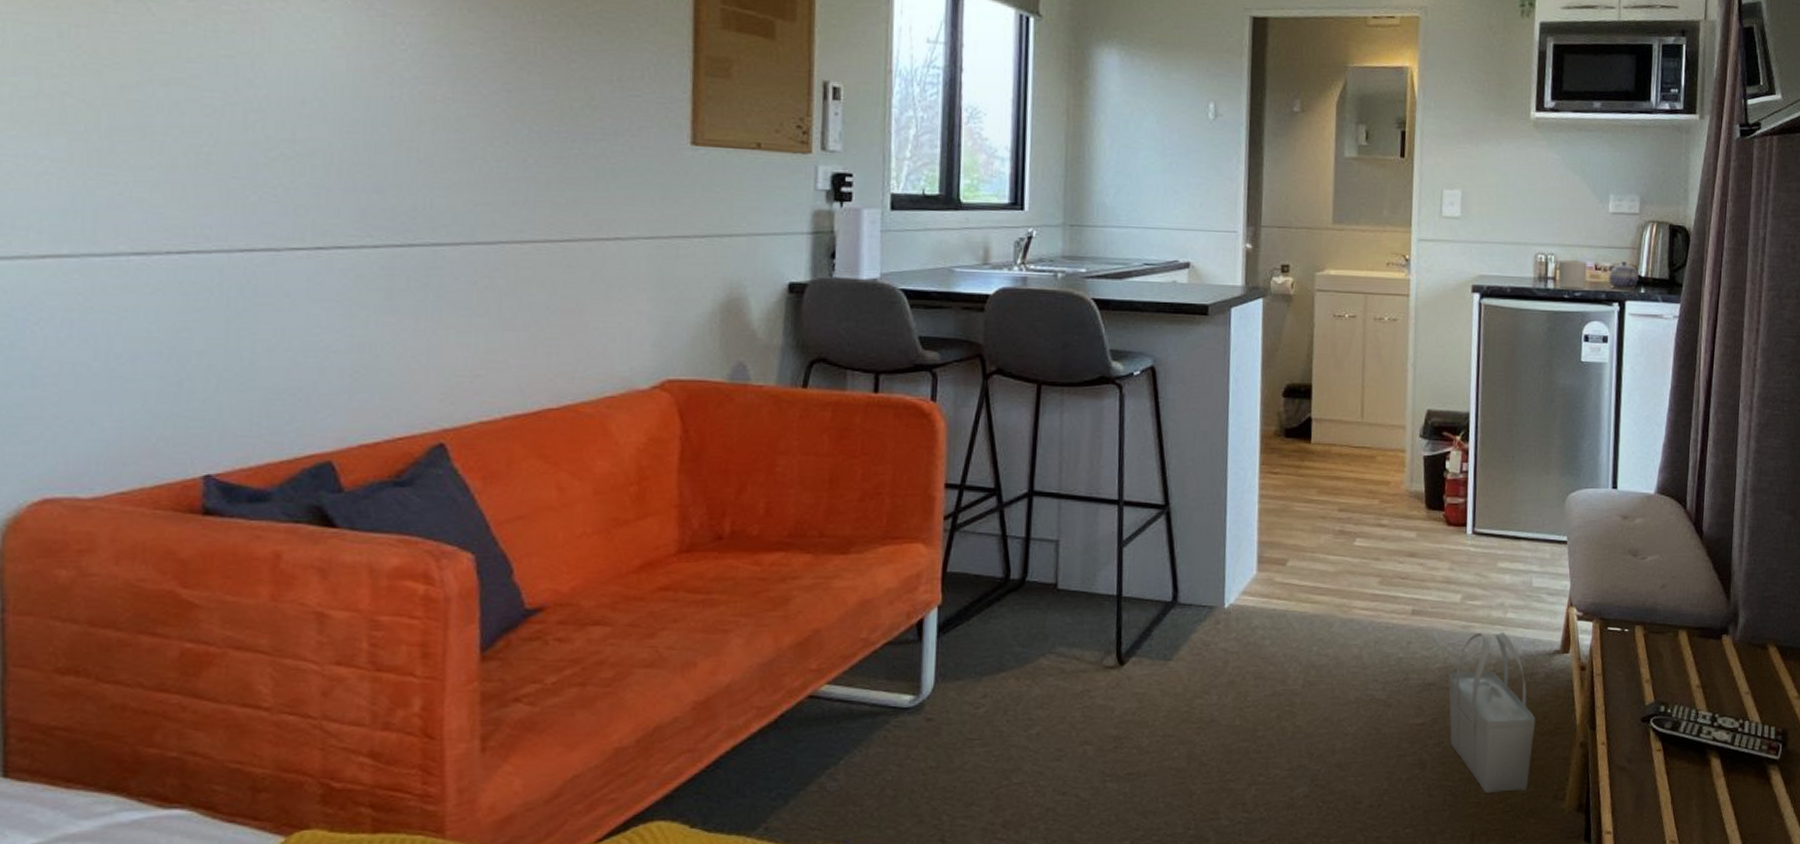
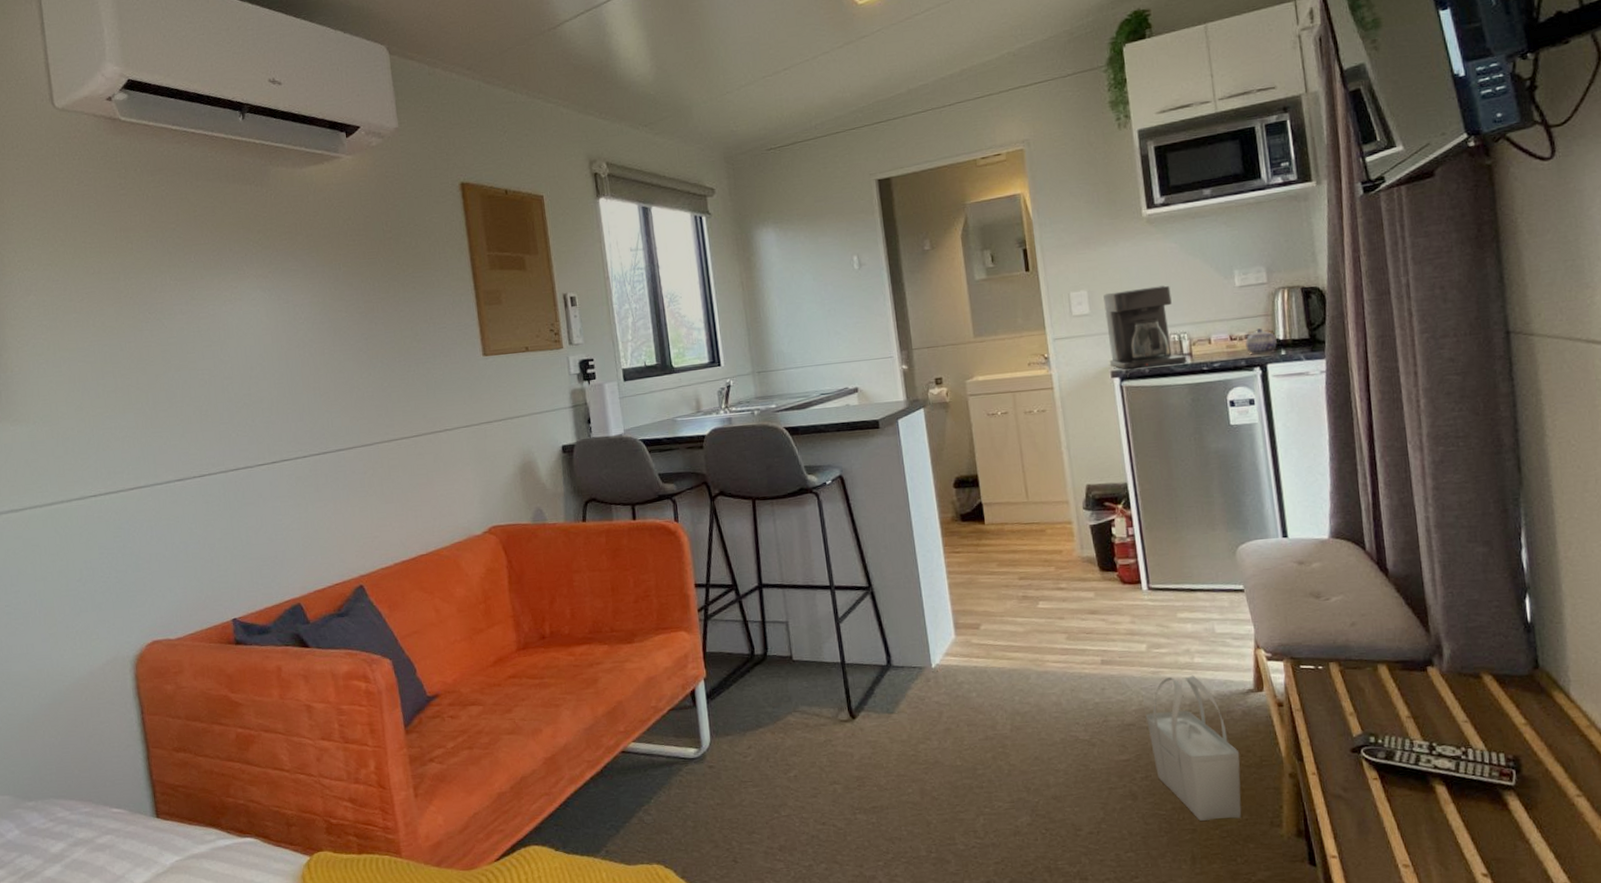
coffee maker: none [1472,197,1550,289] -> present [1103,285,1187,371]
mug: present [1558,260,1587,290] -> none [1192,334,1224,362]

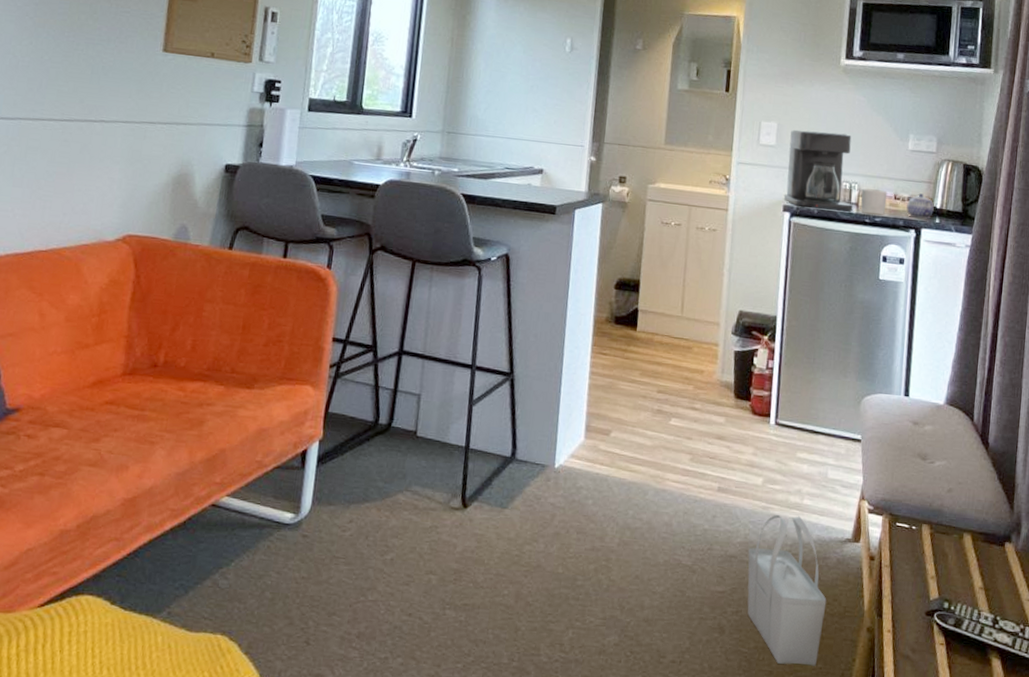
mug: none [1192,334,1224,362] -> present [860,188,888,216]

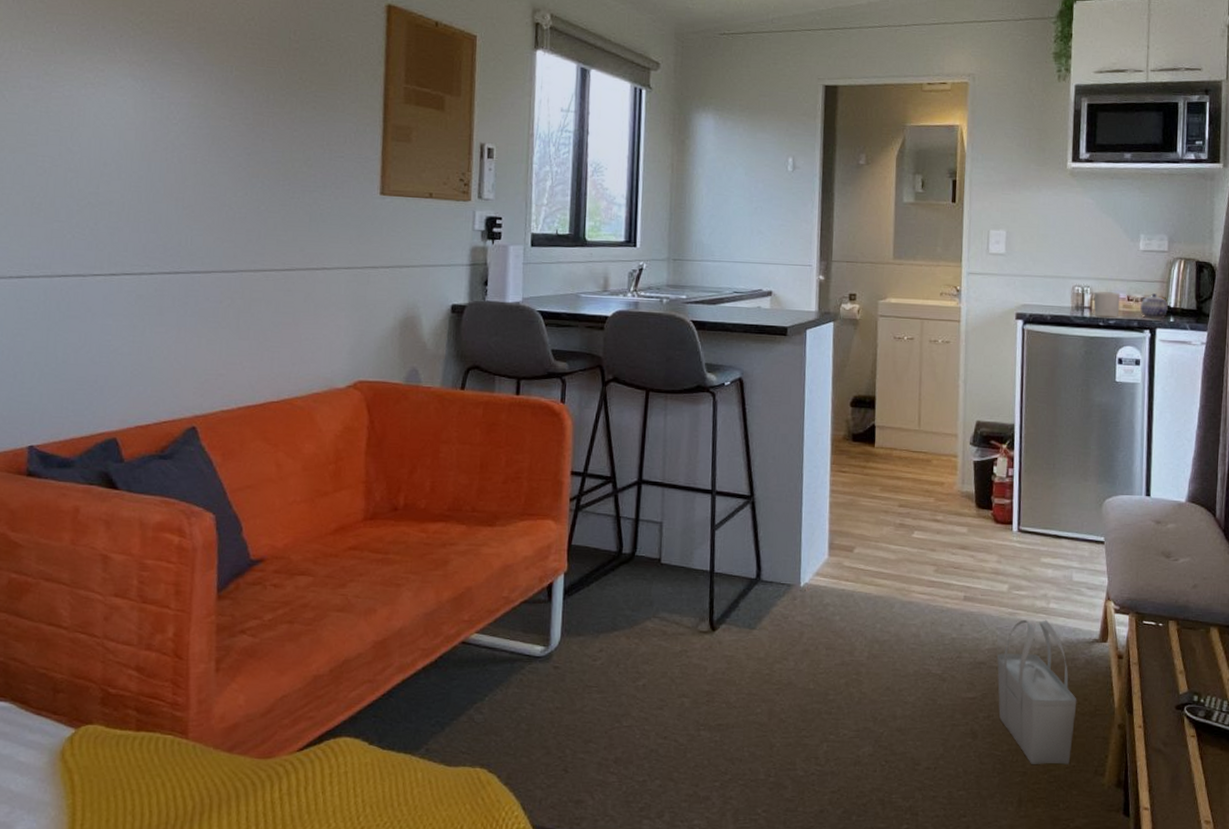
coffee maker: present [783,129,853,212] -> none [1016,236,1086,317]

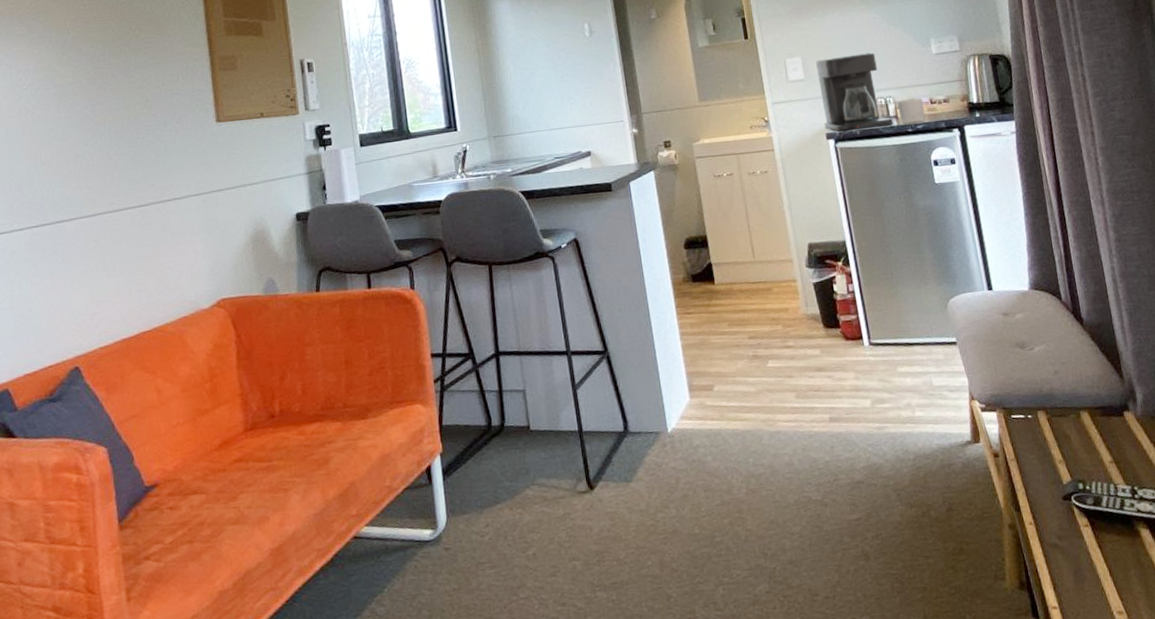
shopping bag: present [996,620,1077,765] -> none [873,429,968,578]
coffee maker: none [1016,236,1086,317] -> present [816,52,893,133]
teapot: present [1140,293,1168,319] -> none [943,92,972,117]

